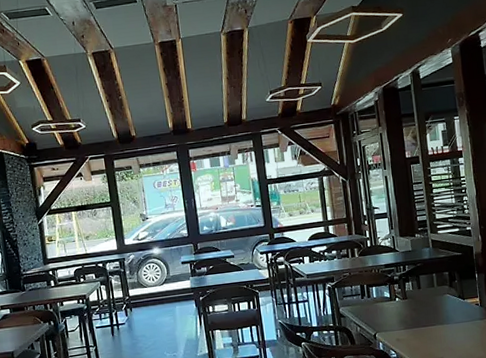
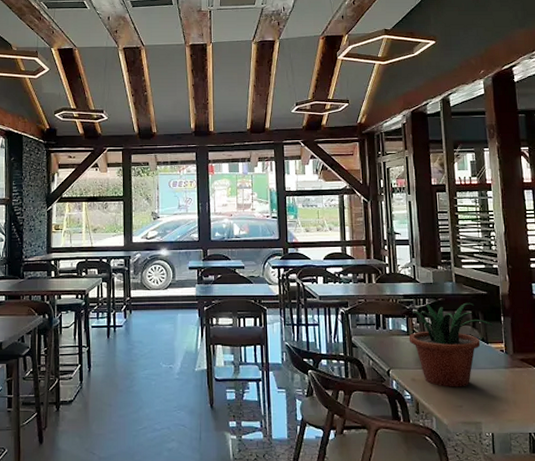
potted plant: none [391,264,468,343] -> present [408,302,493,387]

